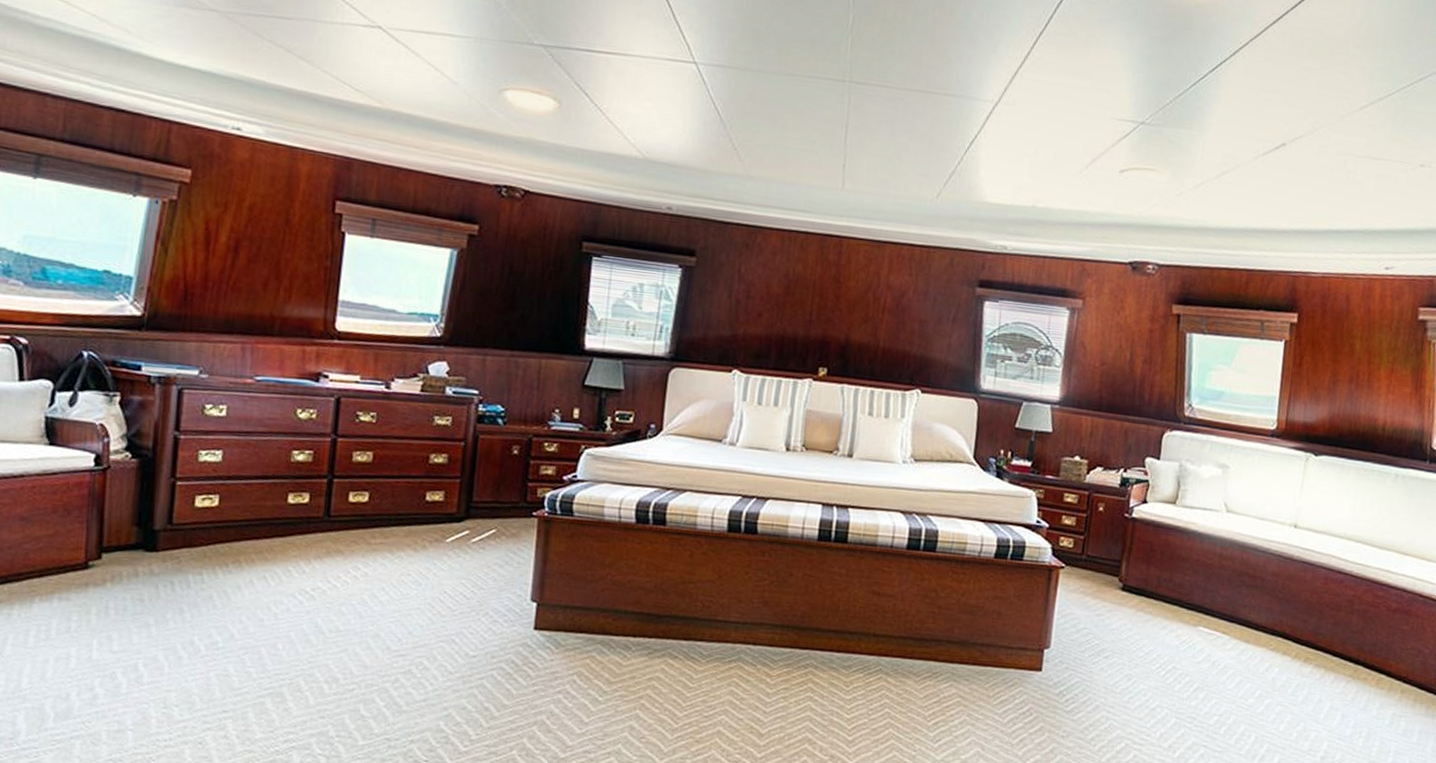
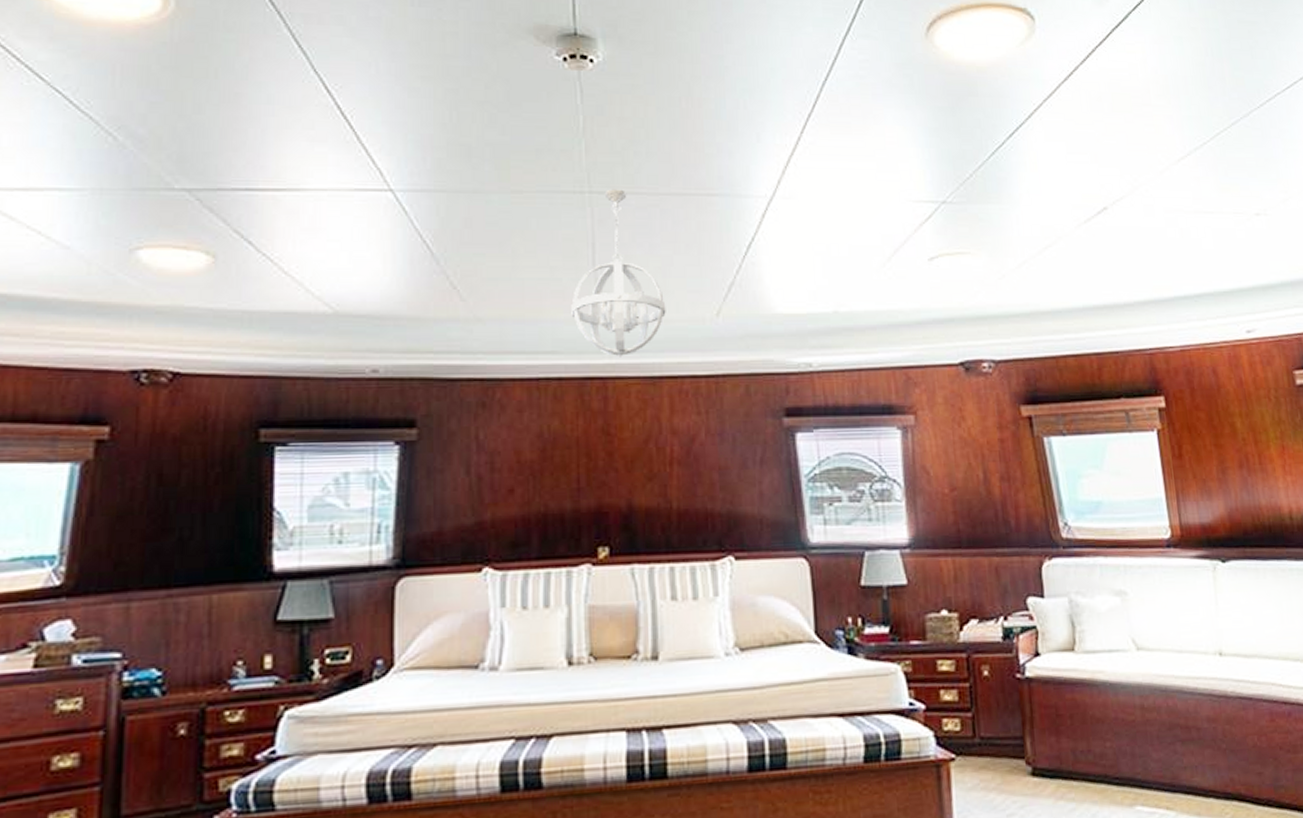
chandelier: none [822,81,897,222] -> present [571,189,666,357]

